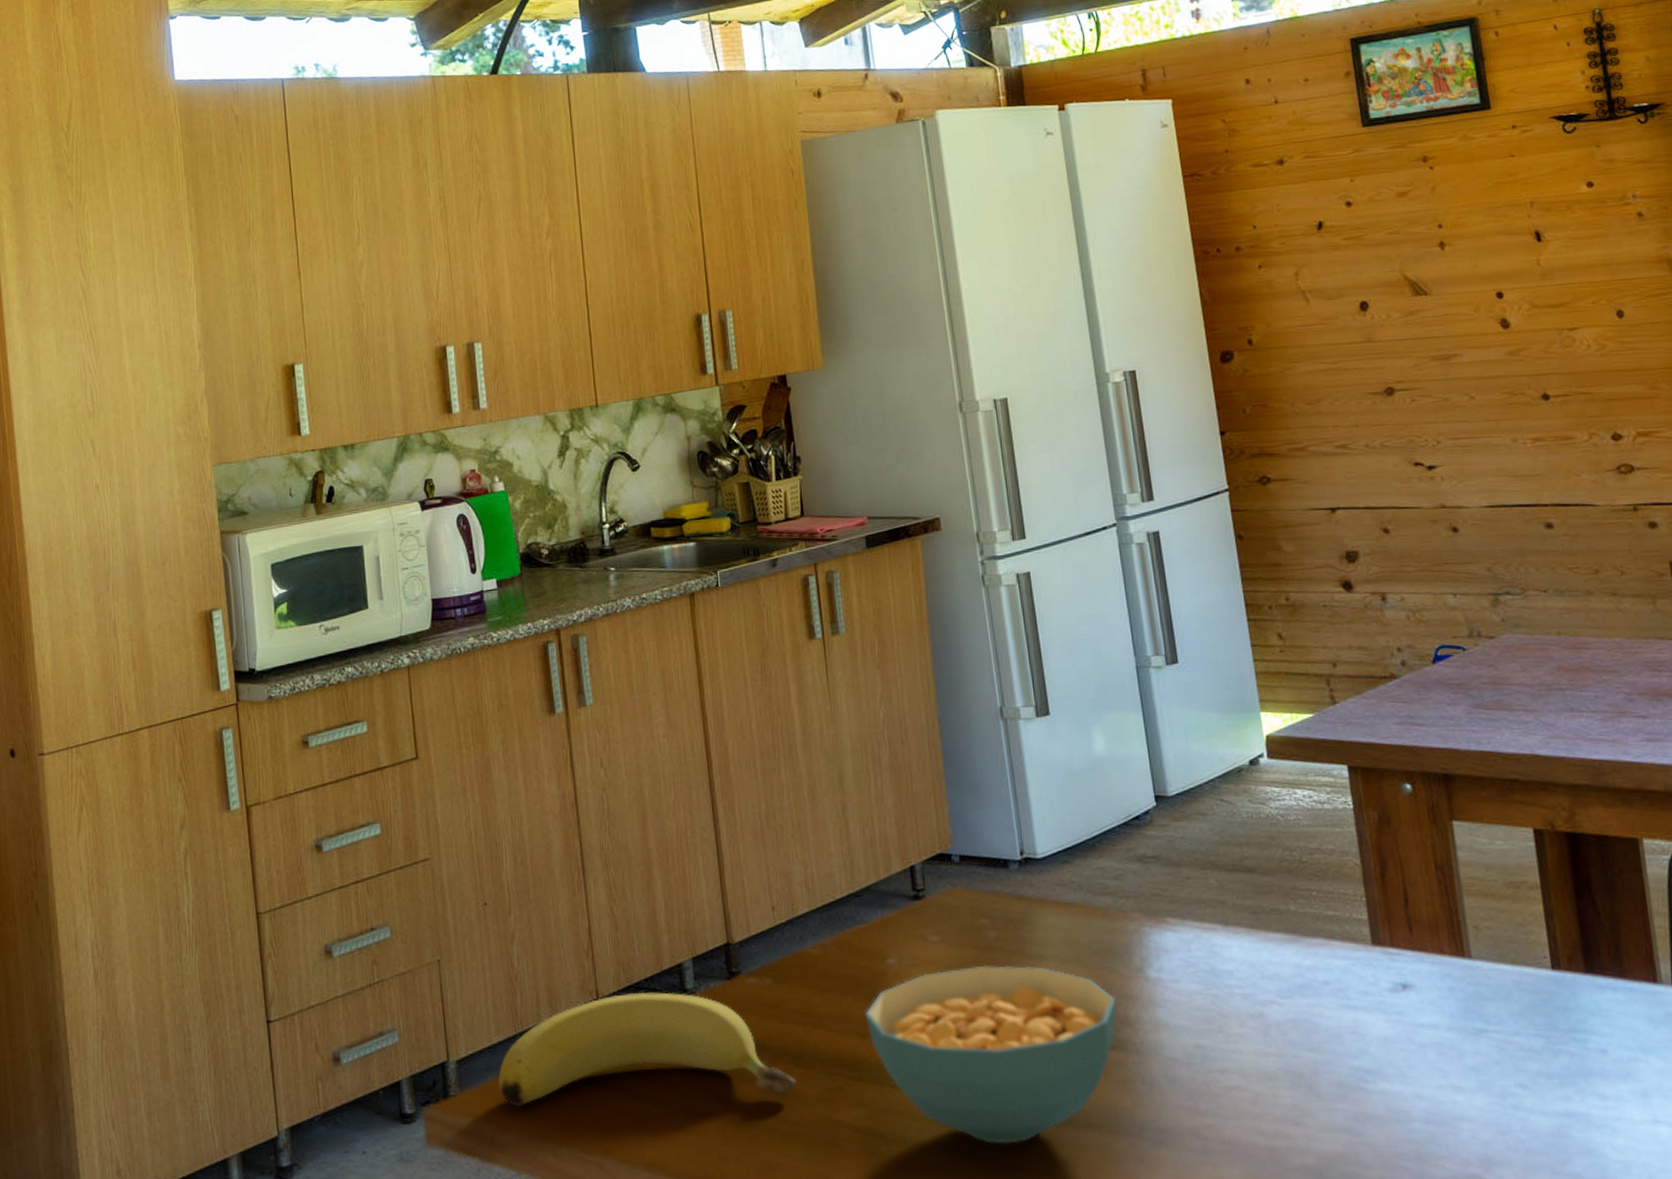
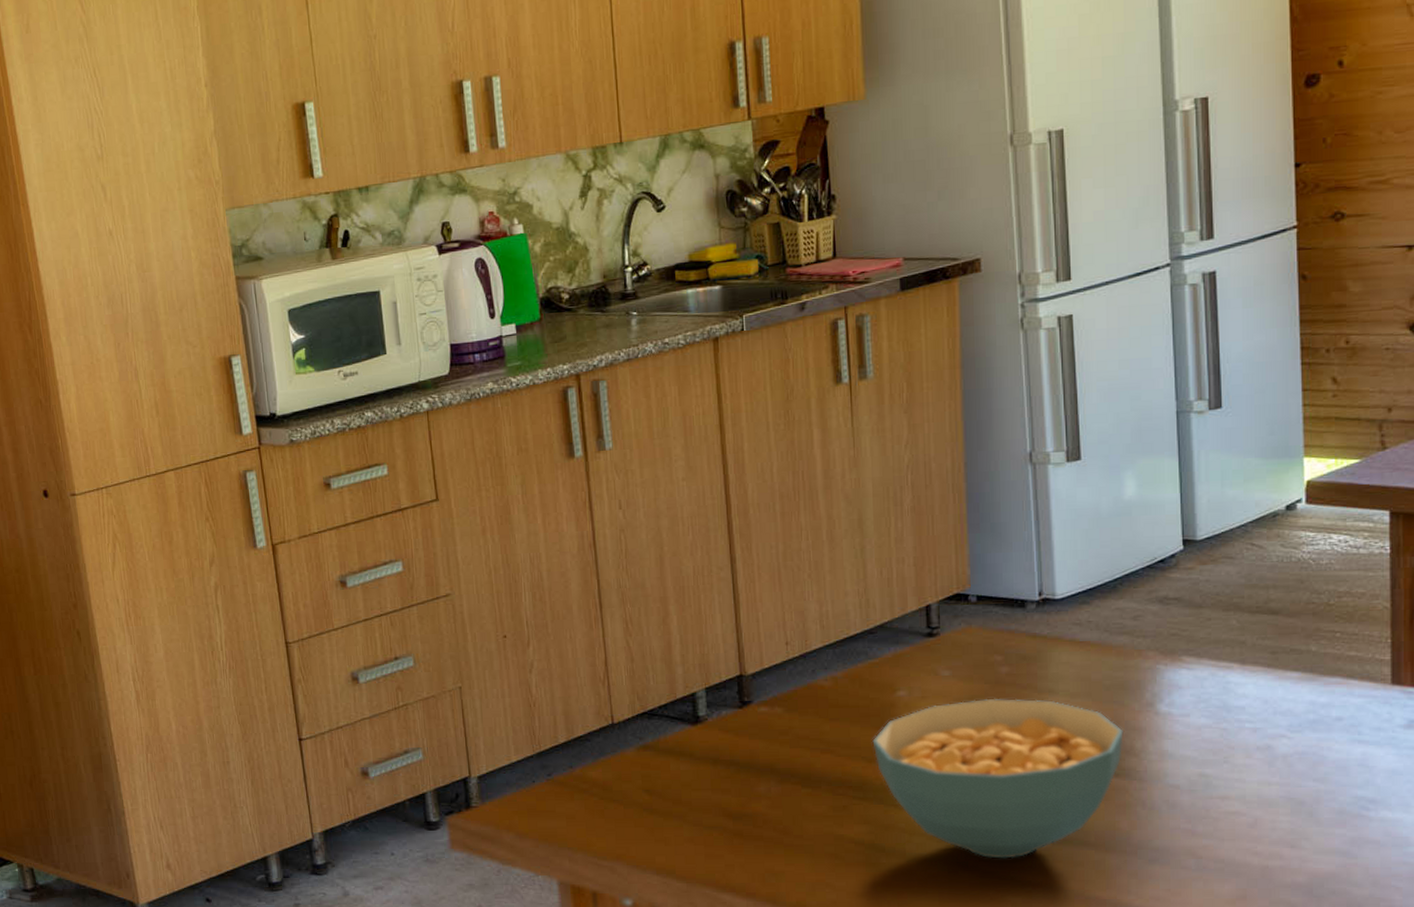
banana: present [498,992,796,1106] -> none [517,718,802,816]

